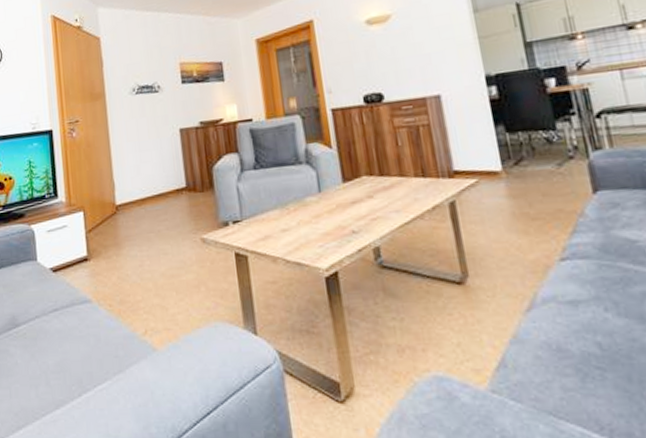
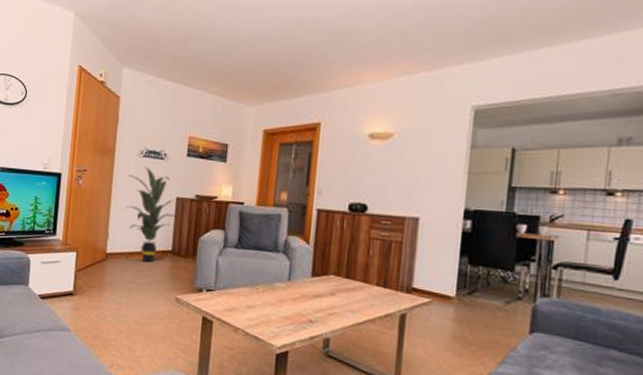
indoor plant: none [123,103,186,206] -> present [126,167,179,263]

